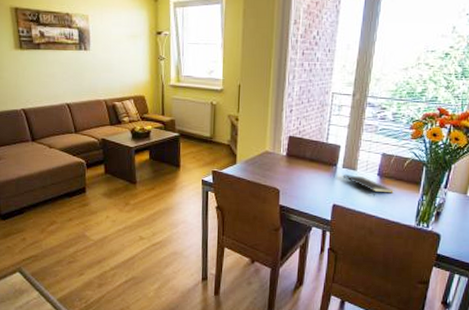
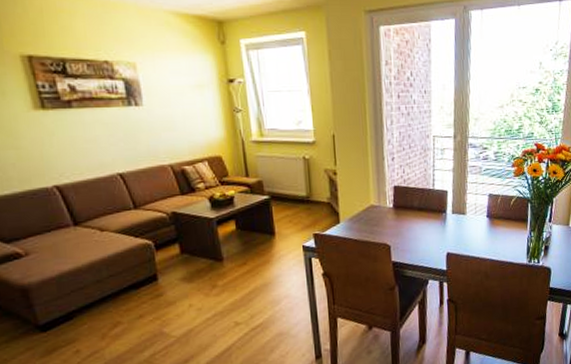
notepad: present [342,173,395,196] -> none [453,219,505,239]

